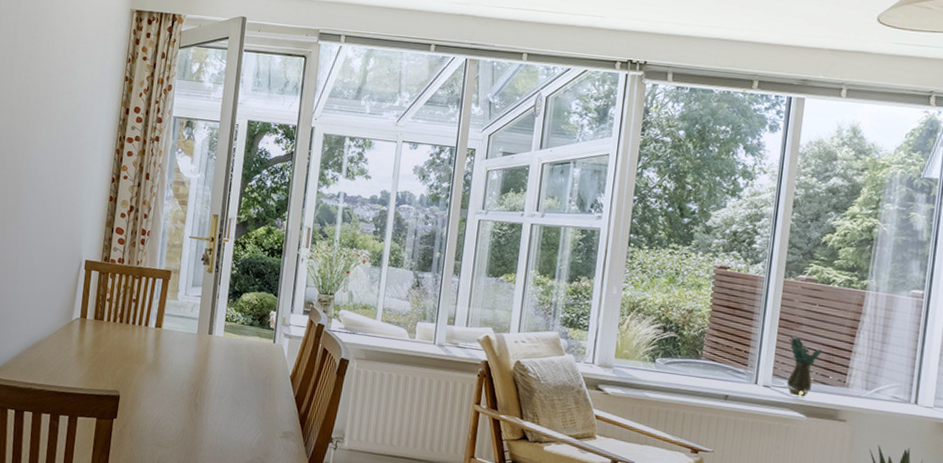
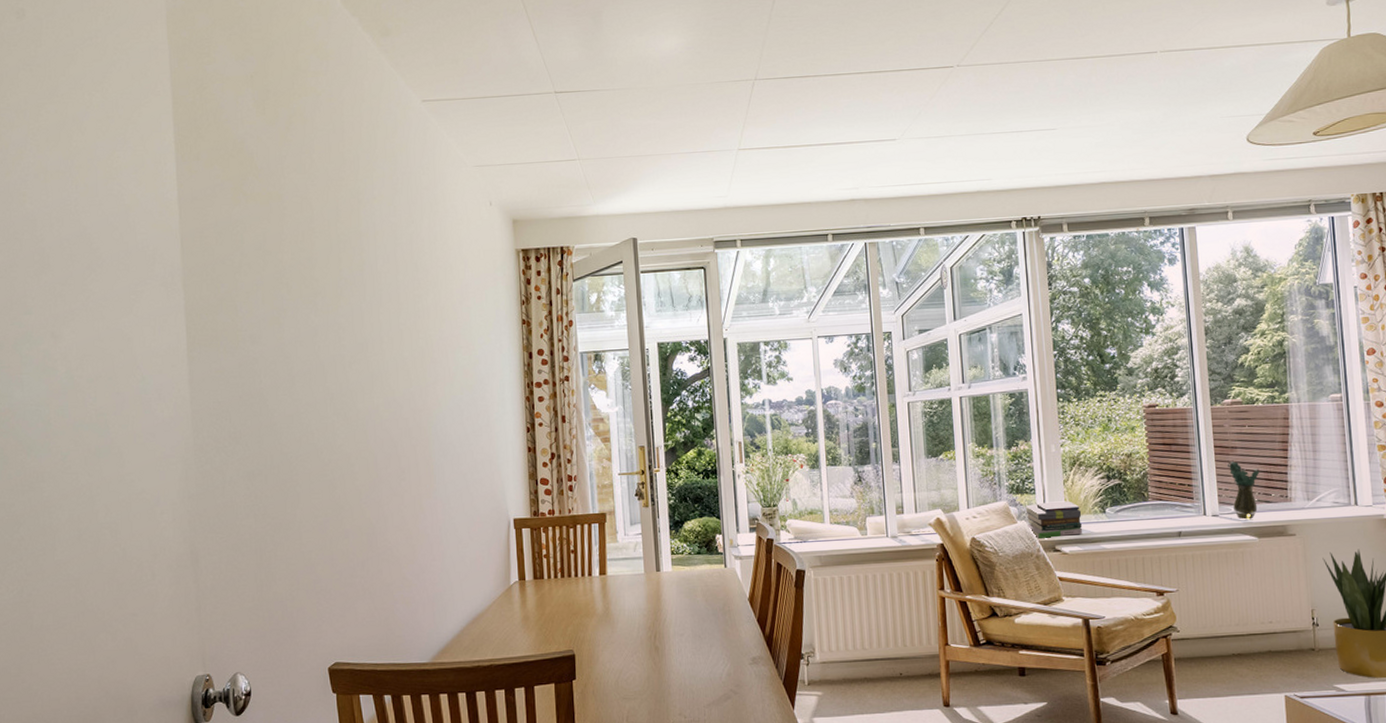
books: none [574,339,631,379] -> present [1025,501,1083,539]

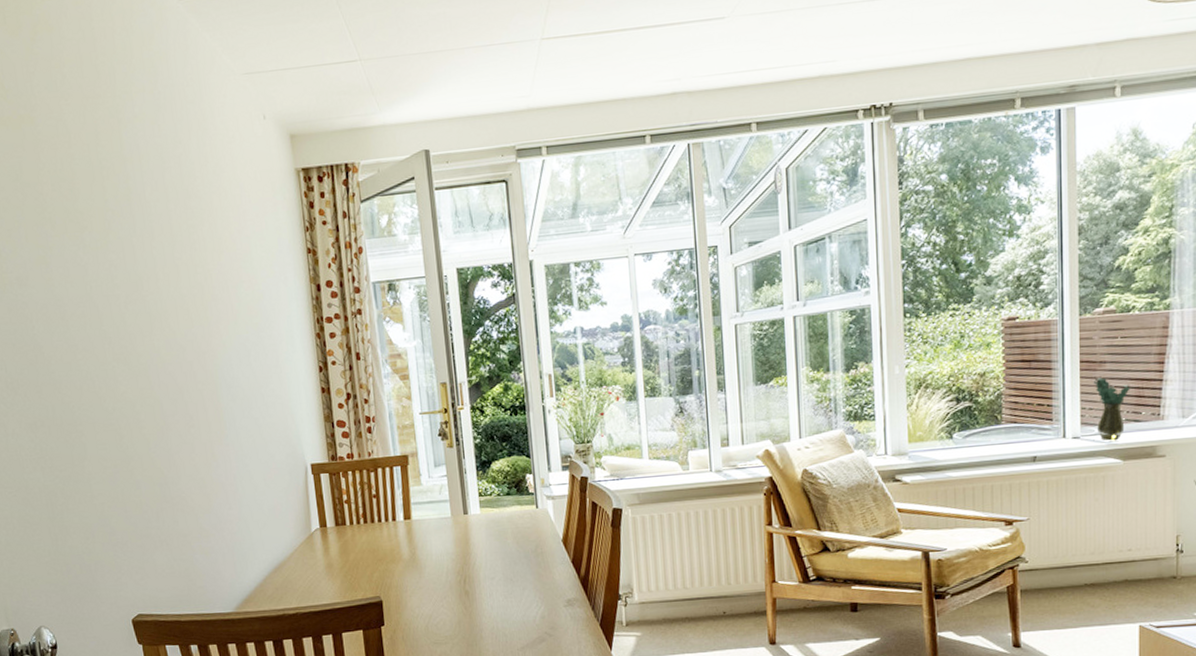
books: present [1025,501,1083,539] -> none [863,426,927,468]

